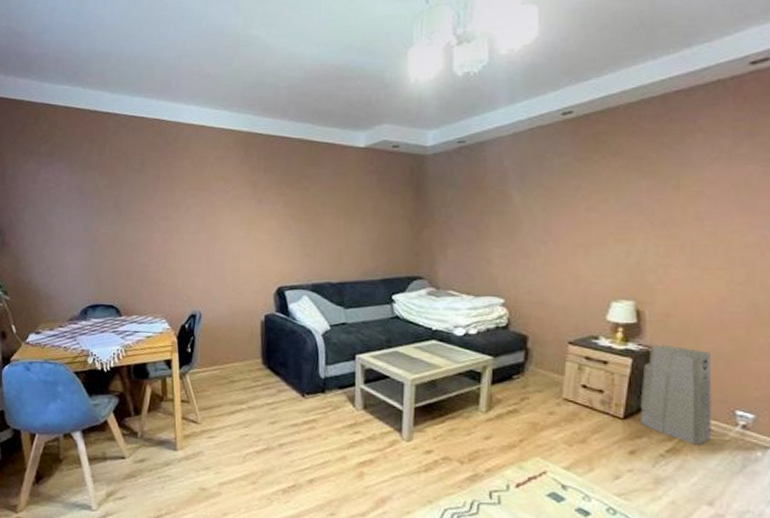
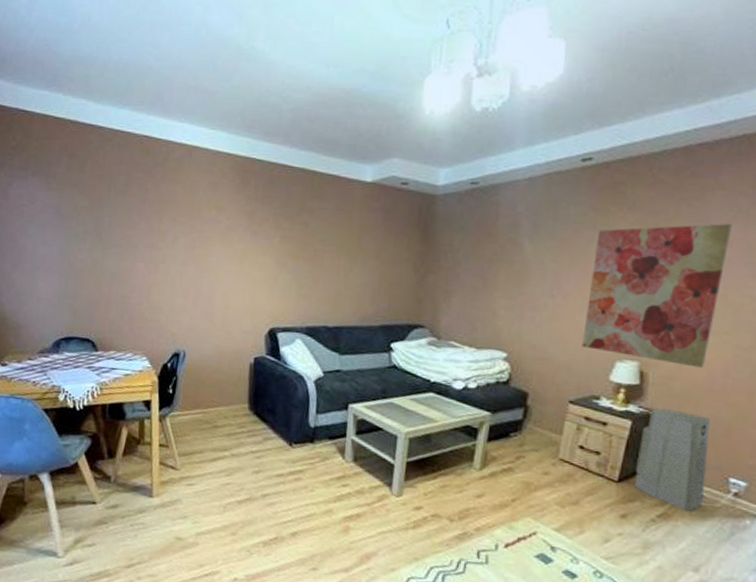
wall art: none [576,165,715,304] -> present [581,224,732,368]

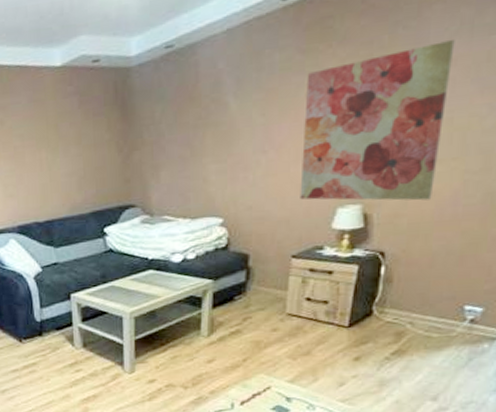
air purifier: present [635,408,710,511] -> none [365,247,441,344]

